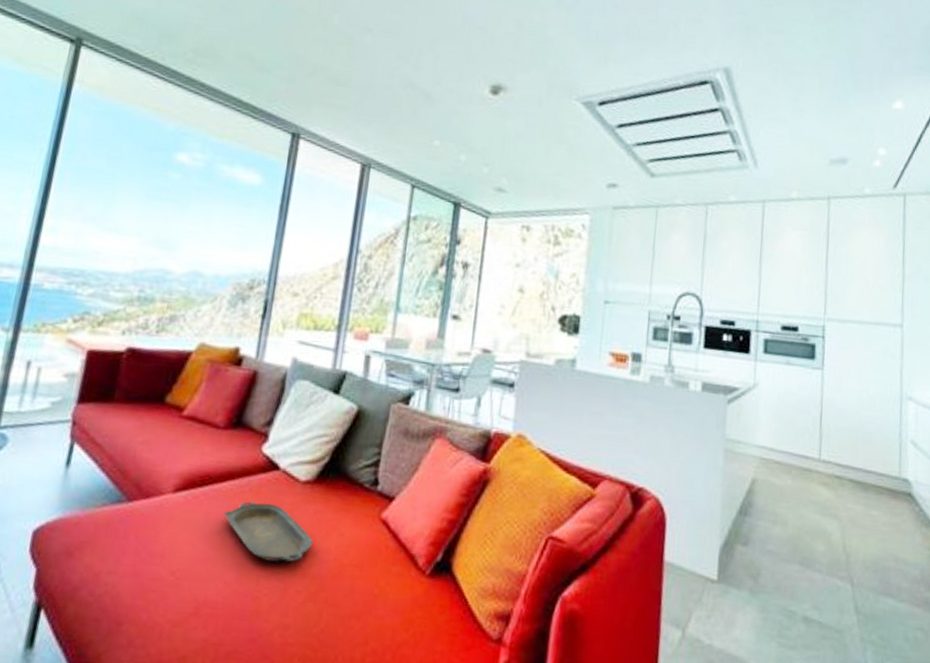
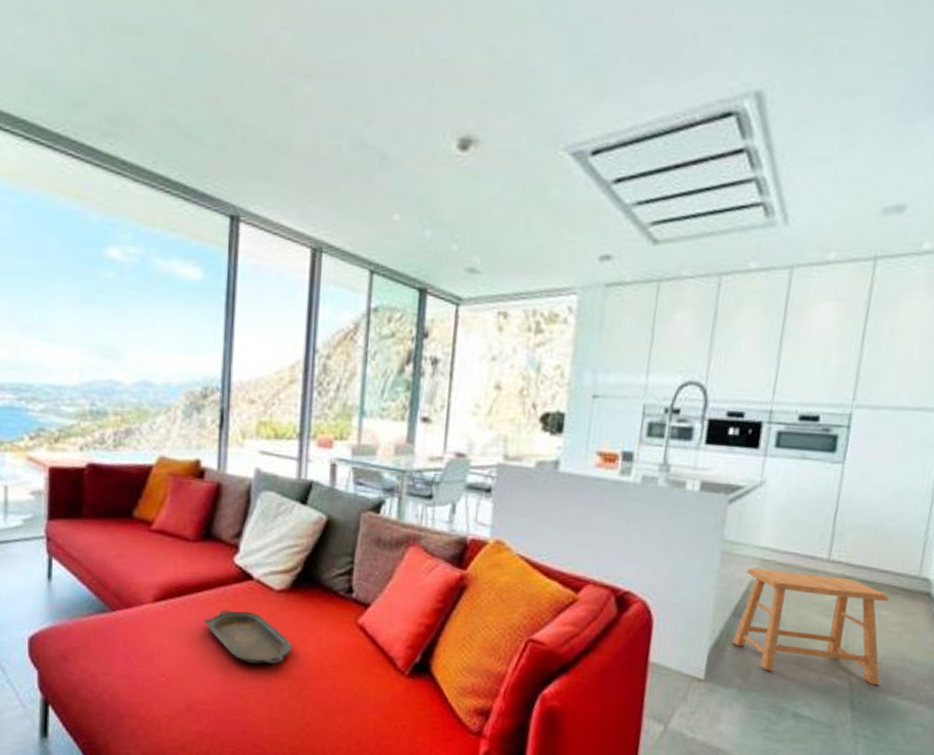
stool: none [741,466,878,588] -> present [733,568,890,686]

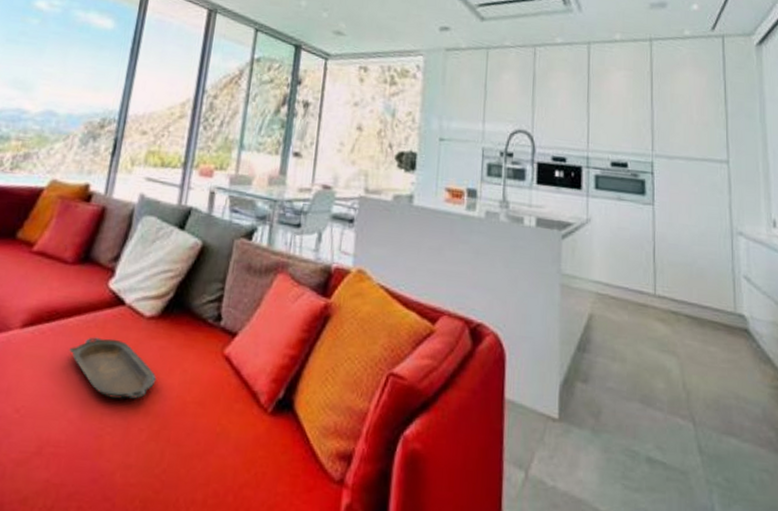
stool: present [733,568,890,686] -> none [580,301,720,427]

